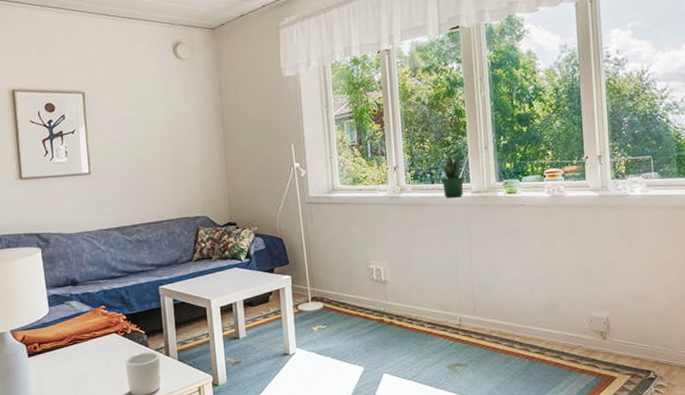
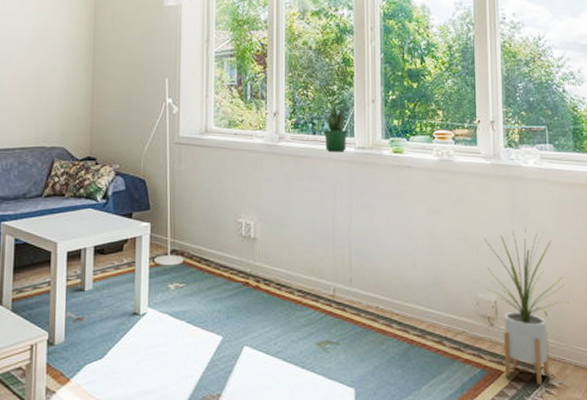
house plant: none [594,250,676,387] -> present [483,227,570,386]

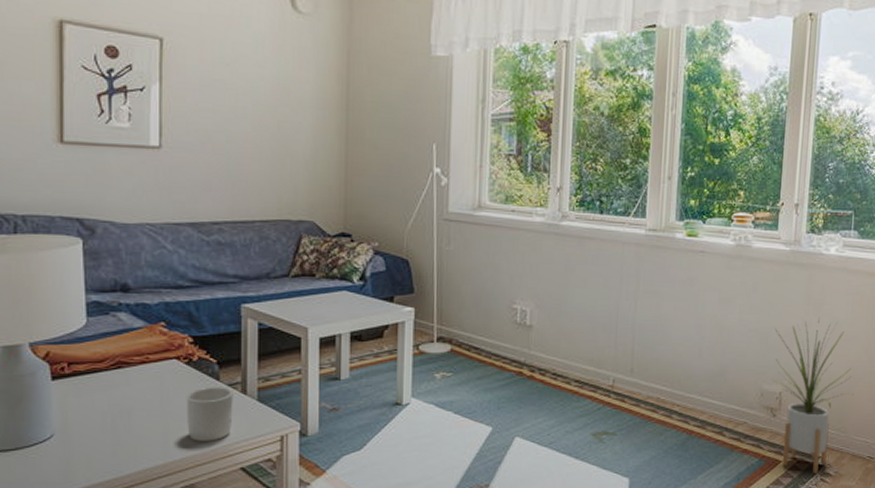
planter: present [323,103,348,153] -> none [611,179,640,235]

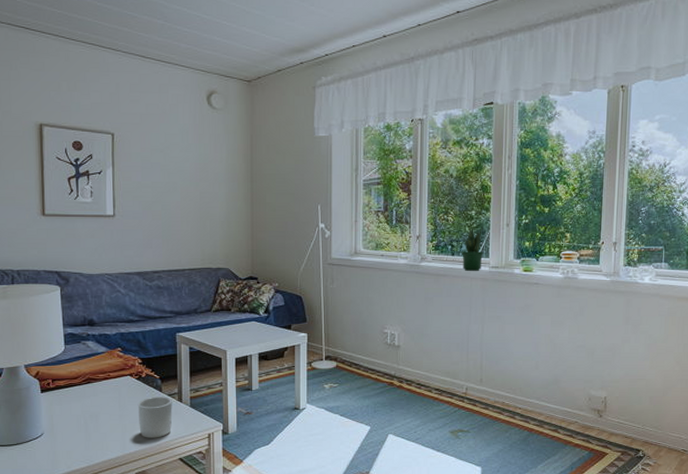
planter: none [611,179,640,235] -> present [461,227,484,272]
house plant: present [772,318,854,475] -> none [598,335,669,465]

